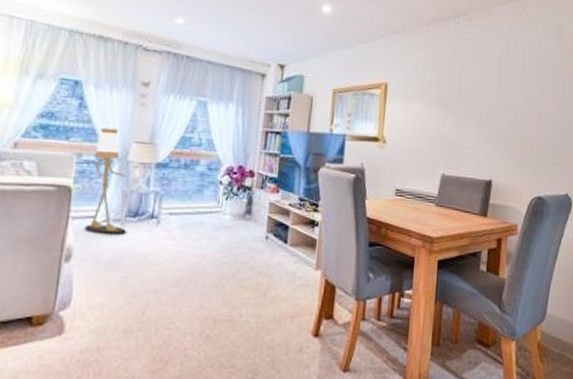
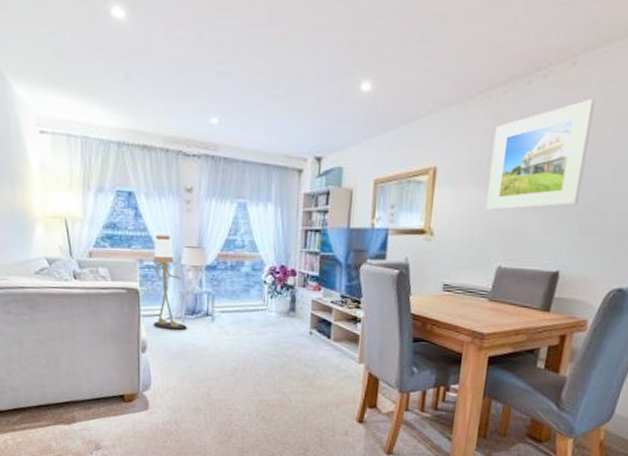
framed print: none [429,41,507,124] -> present [485,99,595,211]

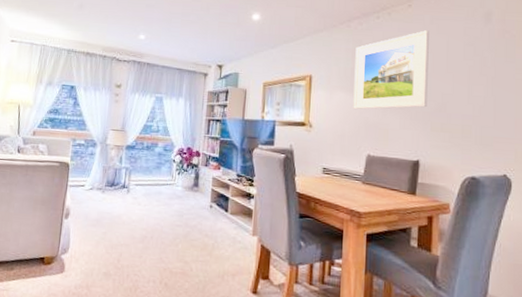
floor lamp: present [153,234,187,330] -> none [78,119,106,200]

